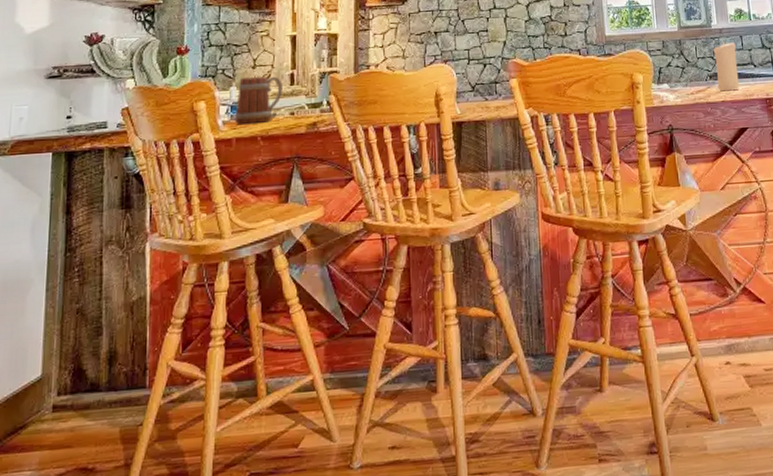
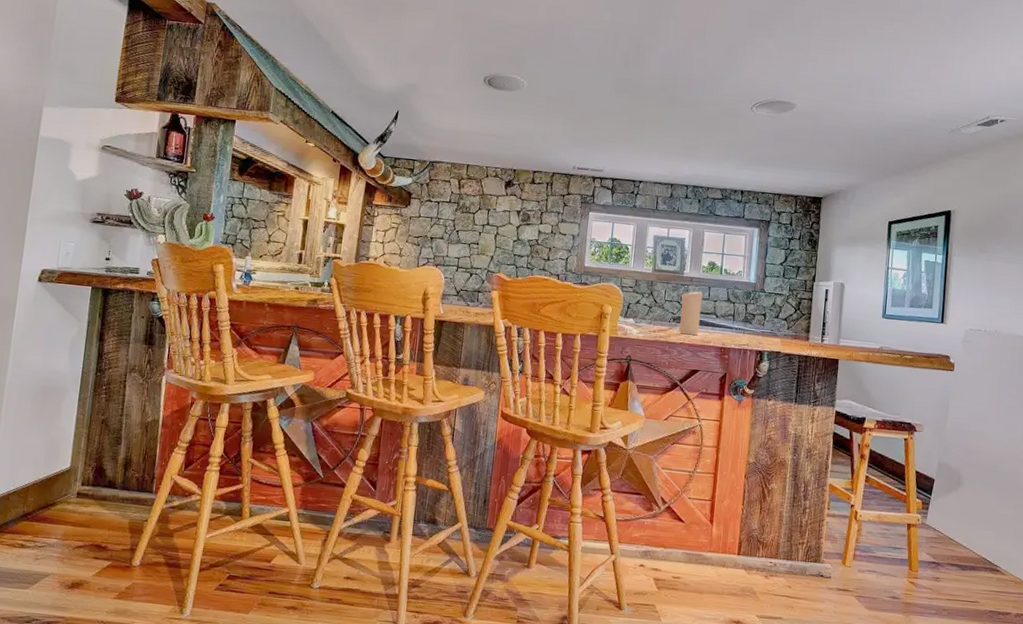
beer mug: present [234,76,282,124] -> none [247,249,292,292]

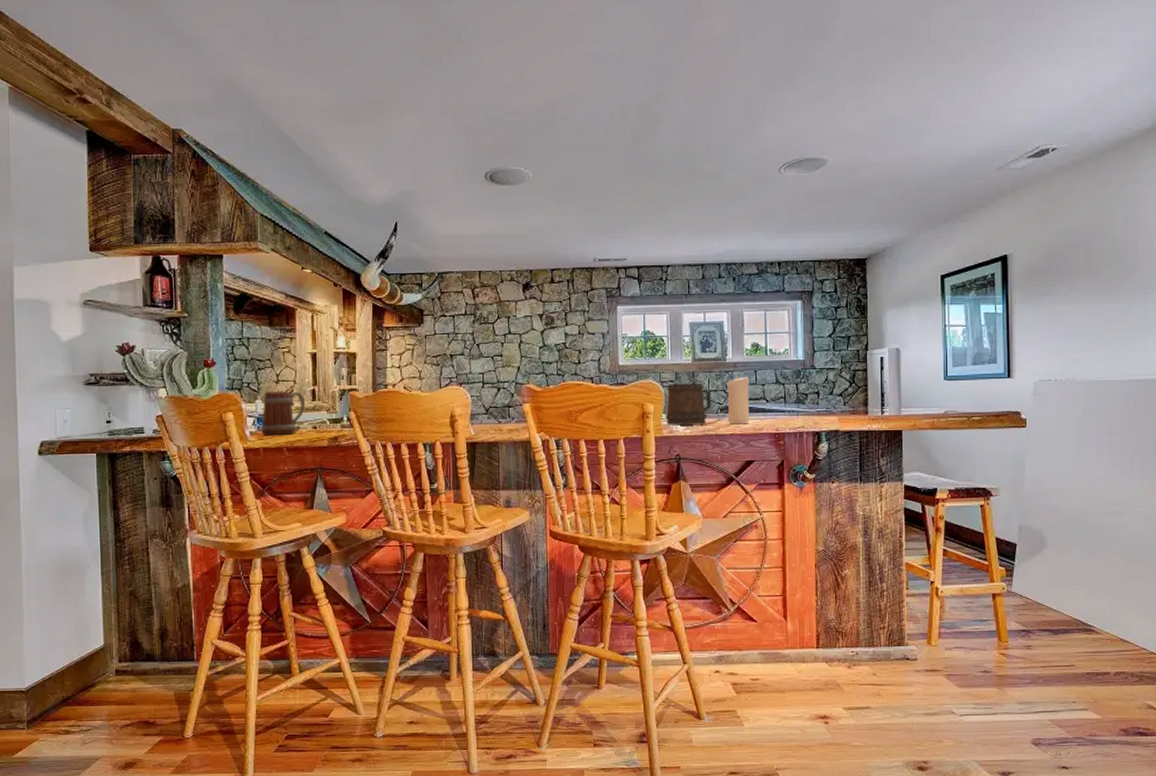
beer mug: none [247,249,292,292] -> present [261,390,305,435]
beer mug: none [621,289,666,332] -> present [665,383,711,426]

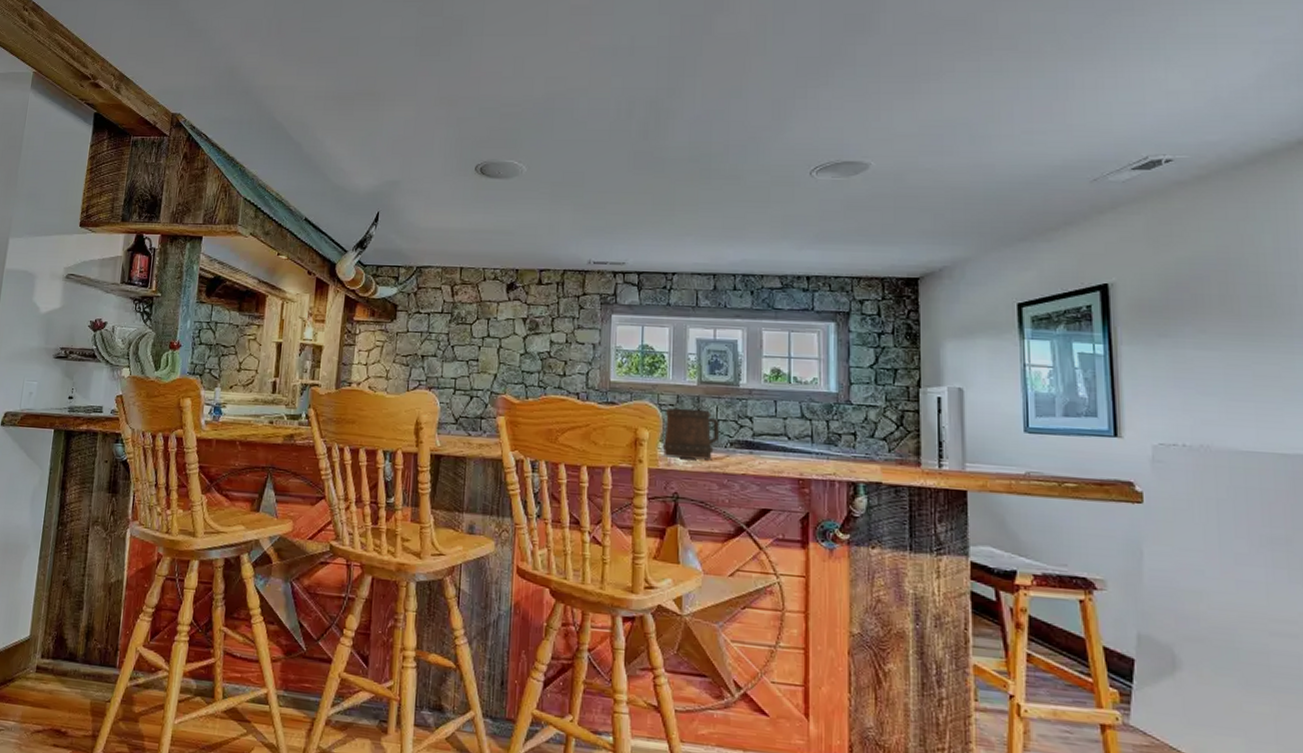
beer mug: present [261,390,305,435] -> none [216,379,265,428]
candle: present [724,376,750,424] -> none [734,405,767,463]

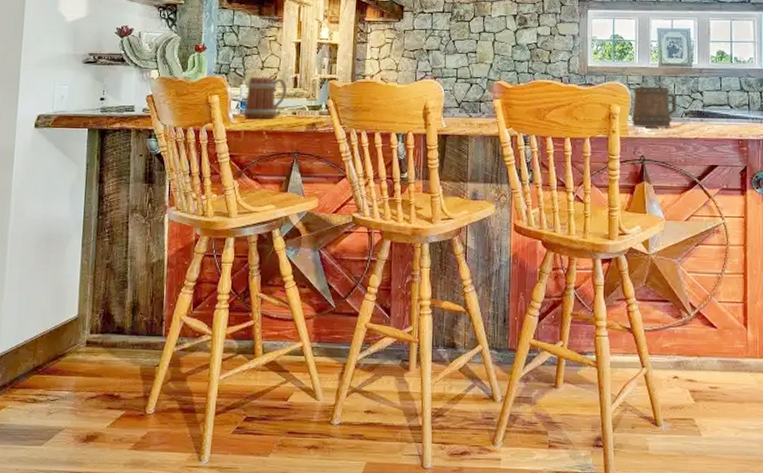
beer mug: none [216,379,265,428] -> present [243,76,287,119]

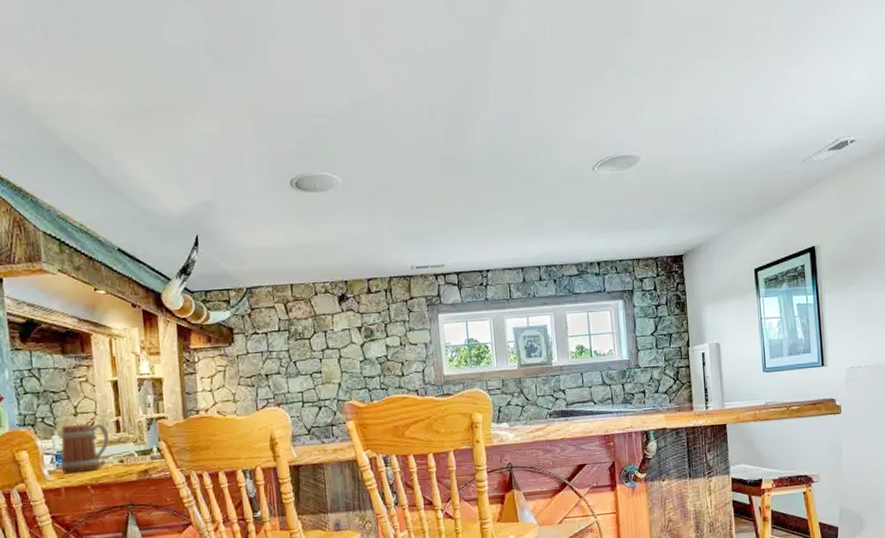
beer mug: present [631,86,676,128] -> none [493,388,540,435]

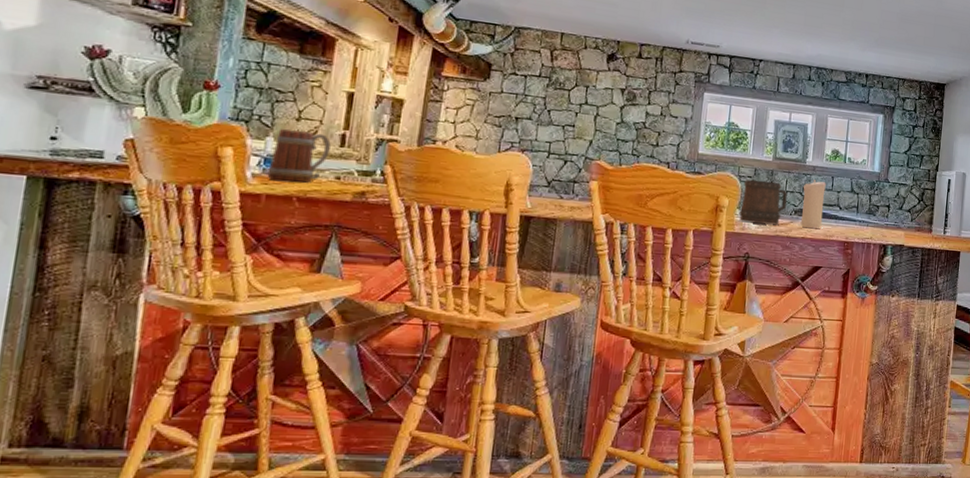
beer mug: none [493,388,540,435] -> present [739,179,787,226]
candle: none [553,379,579,429] -> present [796,180,826,228]

